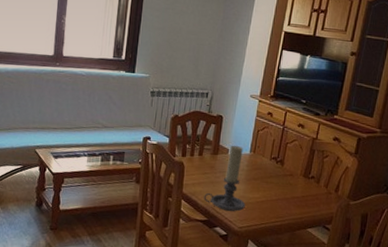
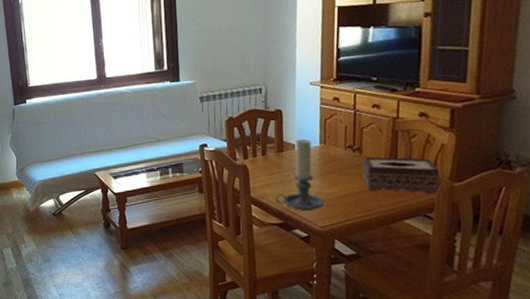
tissue box: none [281,169,342,209] -> present [362,157,441,194]

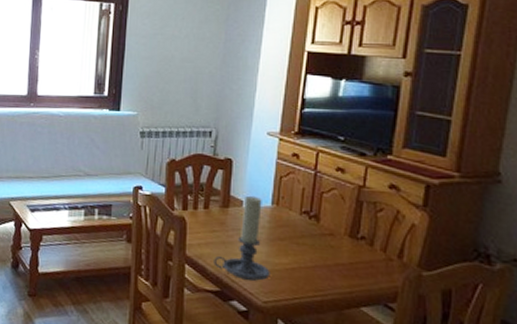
tissue box: present [362,157,441,194] -> none [318,227,408,282]

